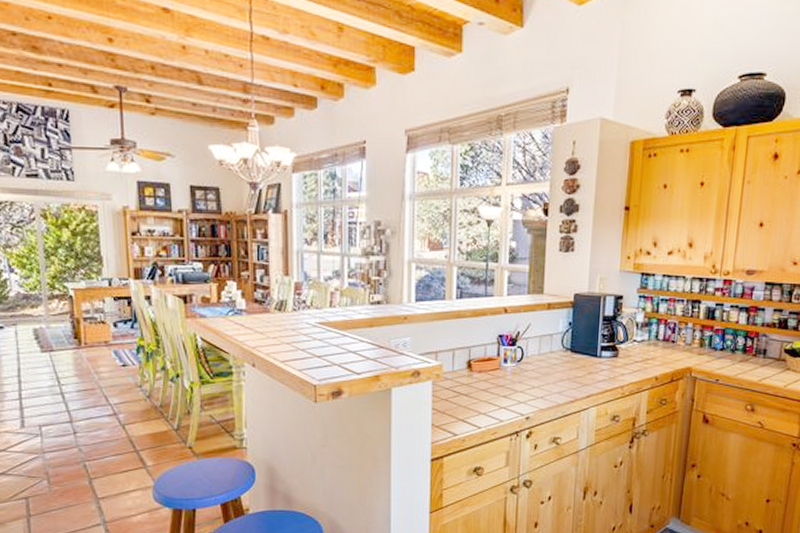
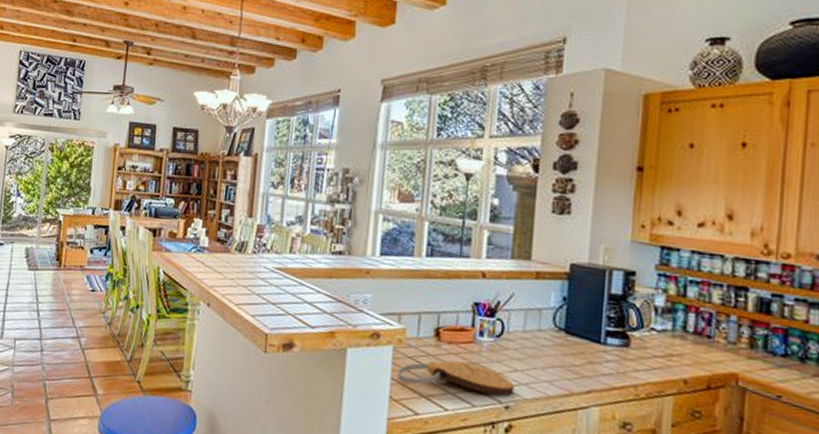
cutting board: none [436,386,533,411] -> present [396,360,515,397]

